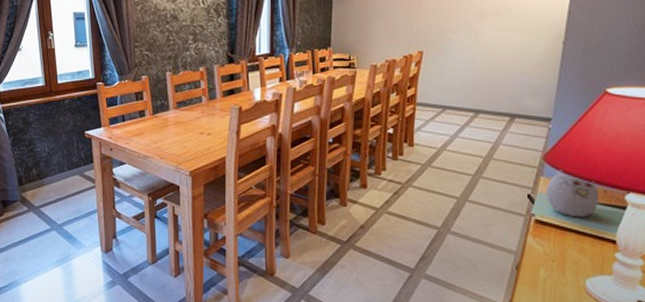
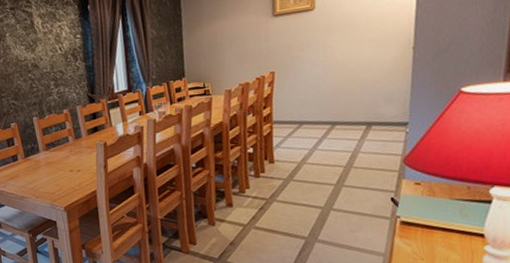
decorative egg: present [545,170,600,218] -> none [408,171,464,216]

